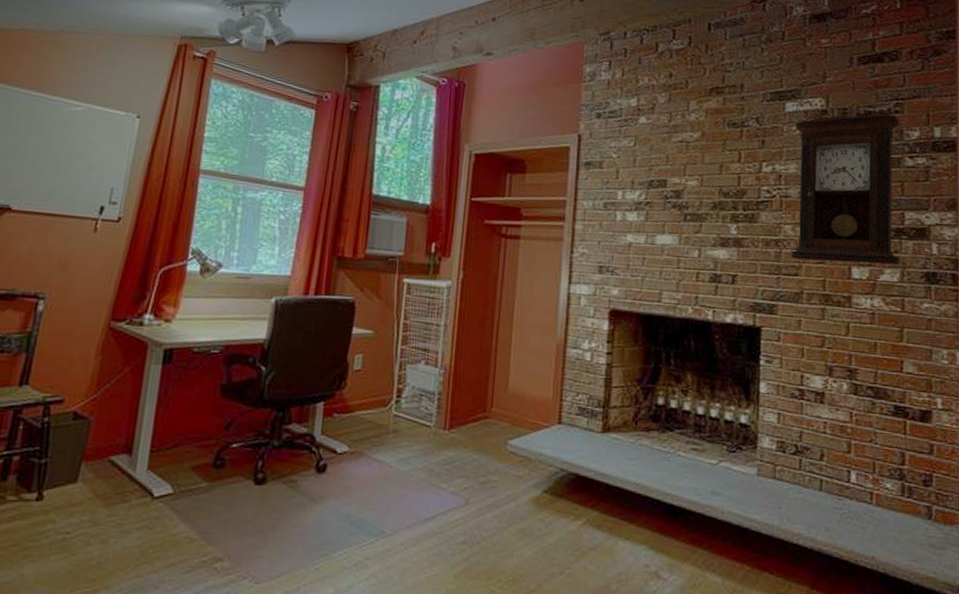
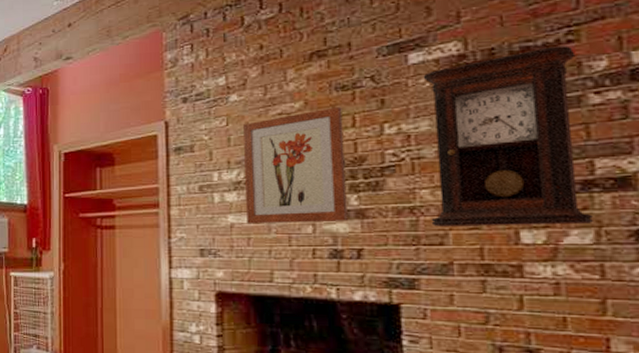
wall art: none [643,141,731,248] -> present [243,107,348,224]

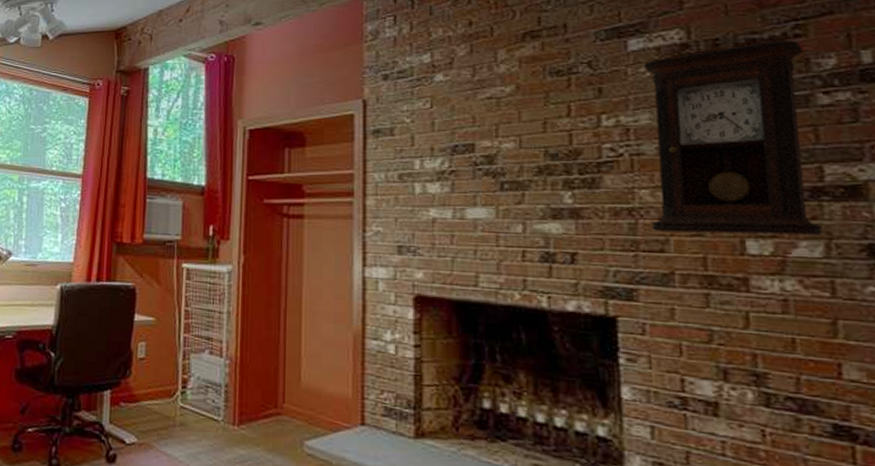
wall art: present [243,107,348,224] -> none [449,94,561,221]

